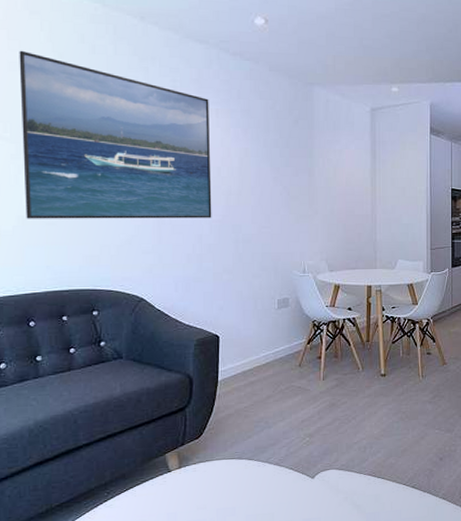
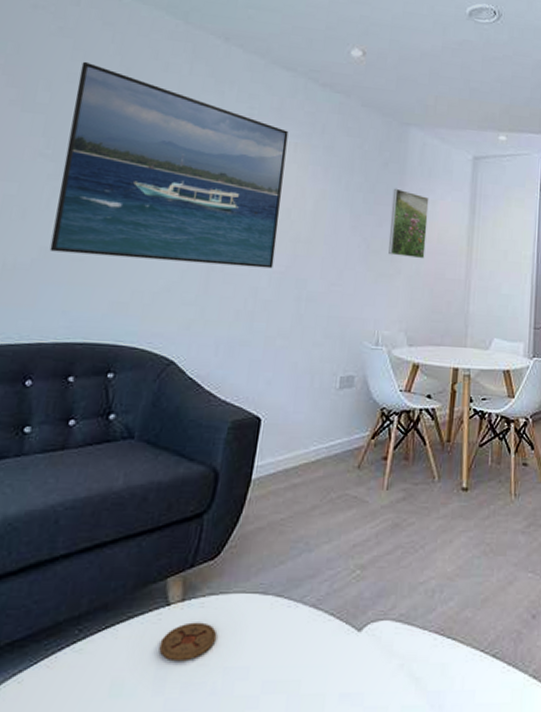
coaster: none [168,481,209,508] -> present [159,622,217,662]
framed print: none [304,142,336,200] -> present [388,188,429,259]

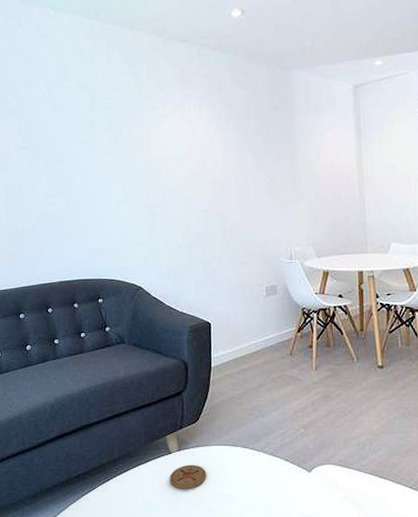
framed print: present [49,61,289,269] -> none [32,70,199,217]
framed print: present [388,188,429,259] -> none [285,126,321,184]

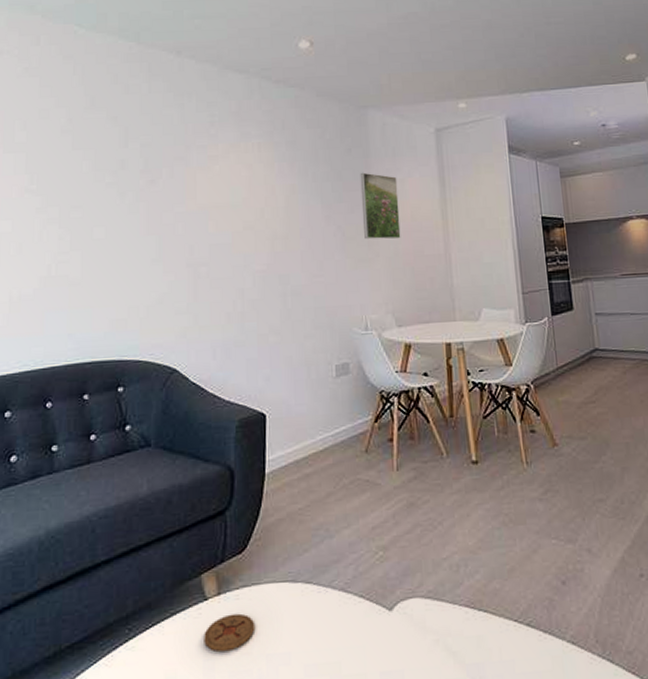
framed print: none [285,126,321,184] -> present [360,172,401,240]

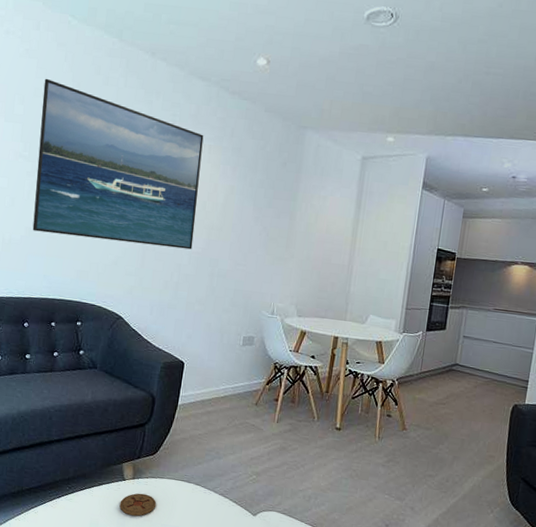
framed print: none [48,96,255,280] -> present [32,78,204,250]
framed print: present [360,172,401,240] -> none [284,185,321,247]

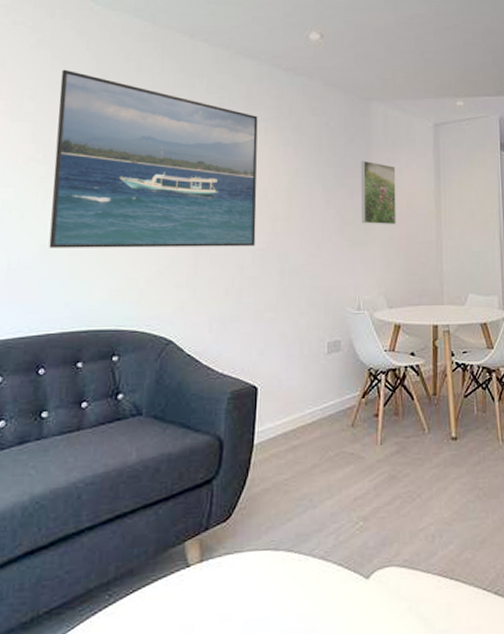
coaster: present [119,493,157,516] -> none [184,580,236,619]
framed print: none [284,185,321,247] -> present [361,160,396,225]

